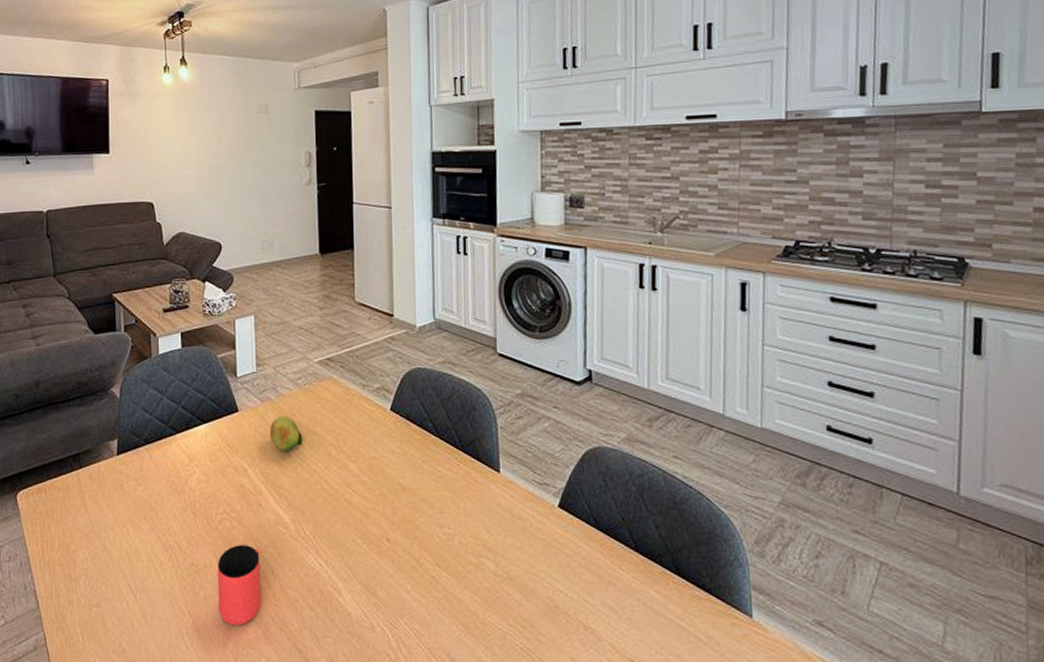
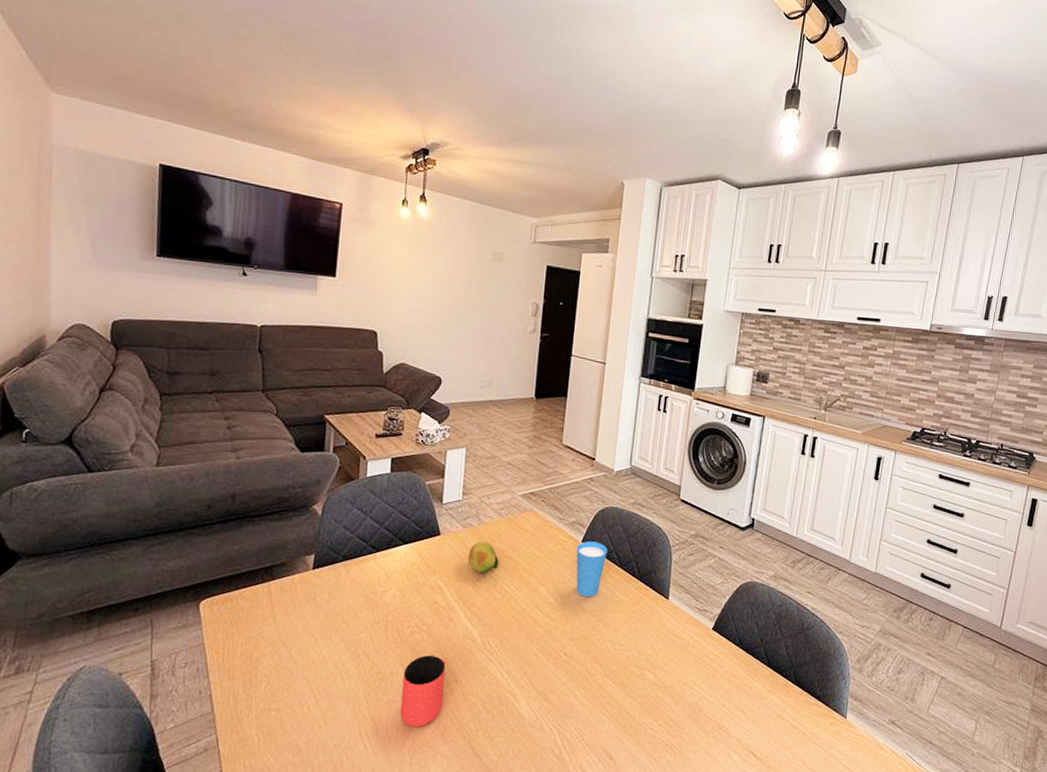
cup: none [385,409,421,474] -> present [576,541,608,598]

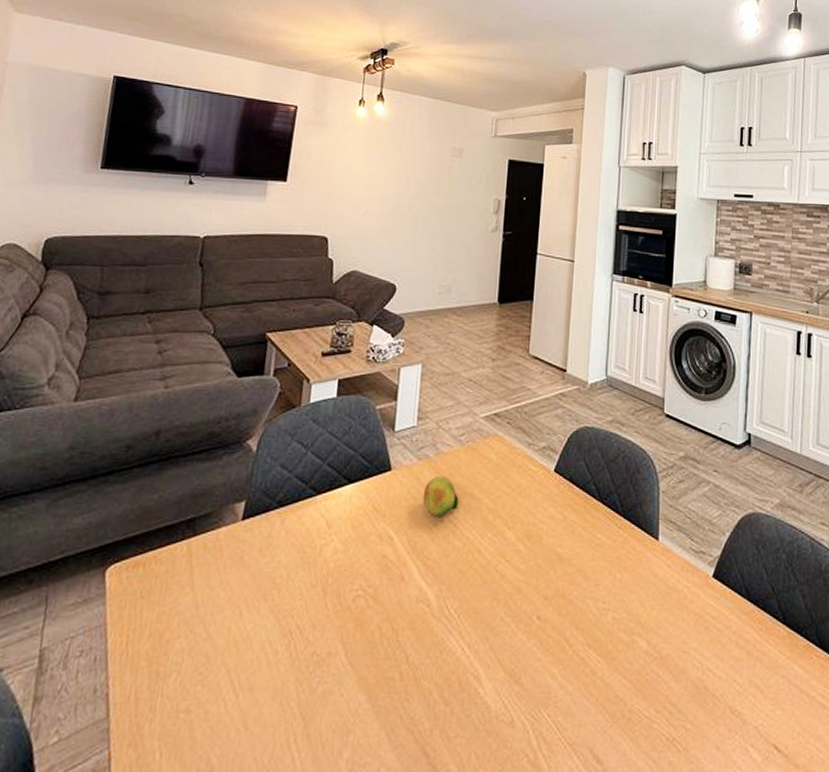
cup: present [400,655,446,728] -> none [337,628,395,729]
cup: present [576,541,608,598] -> none [548,470,585,542]

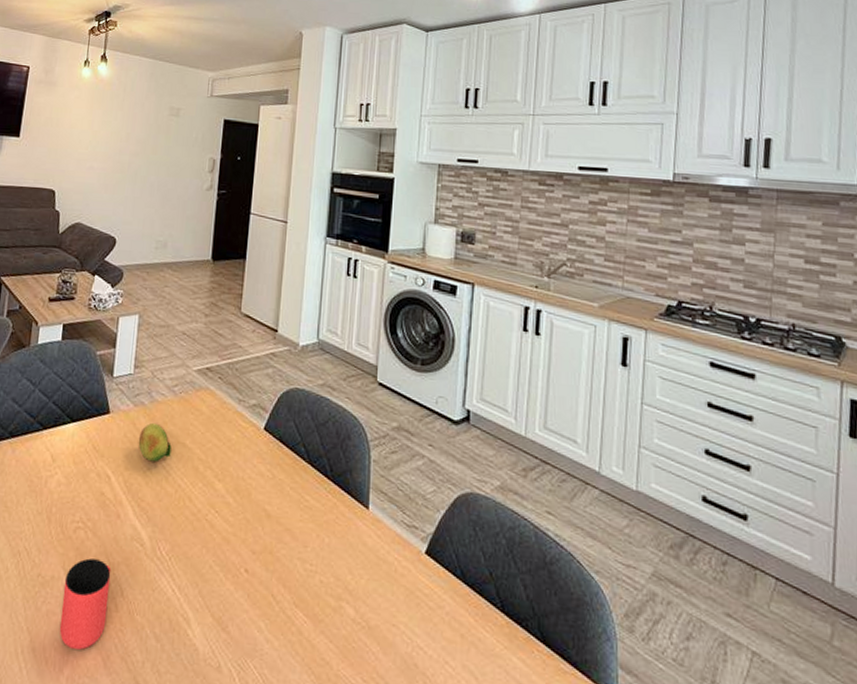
cup: none [337,628,395,729] -> present [59,558,112,651]

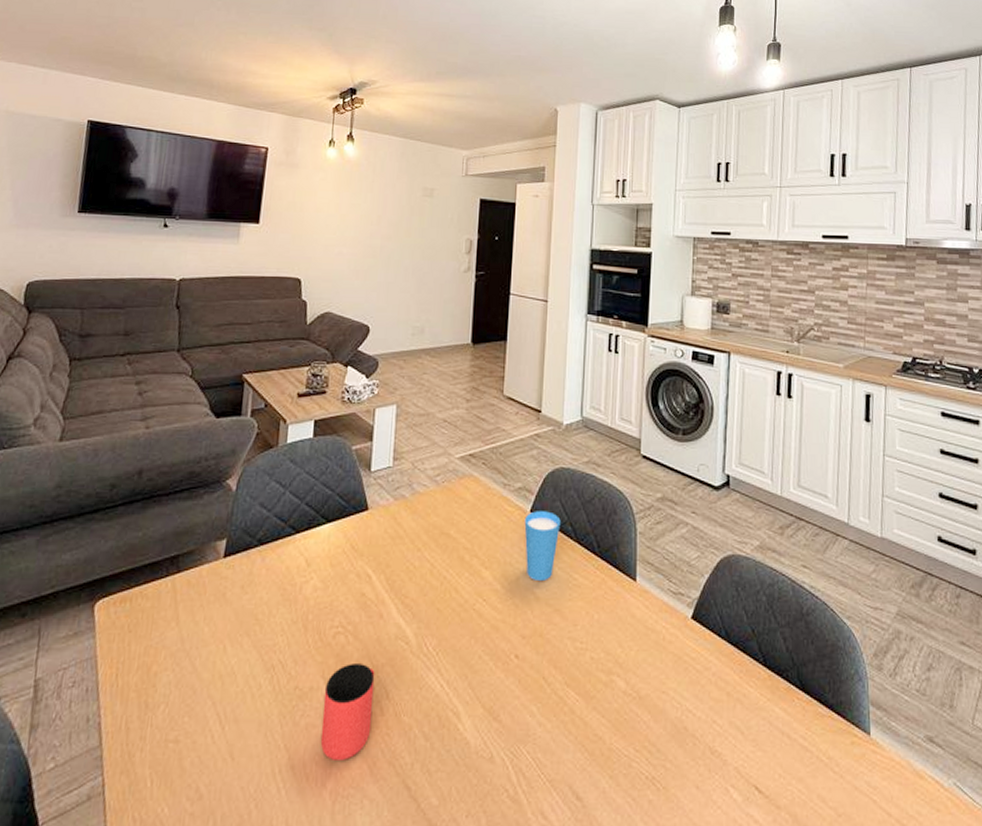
fruit: present [138,422,172,462] -> none [400,515,435,556]
cup: none [257,429,294,500] -> present [524,511,561,582]

